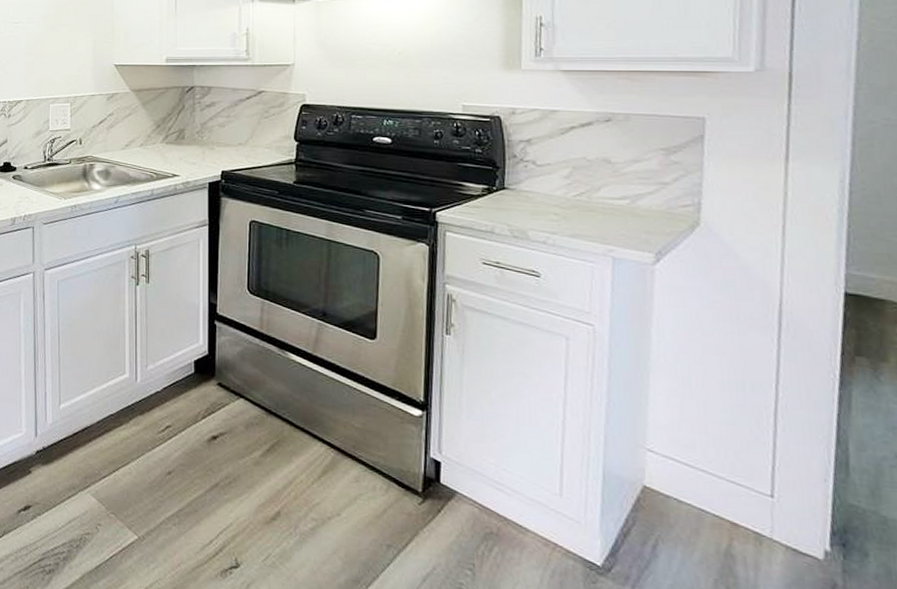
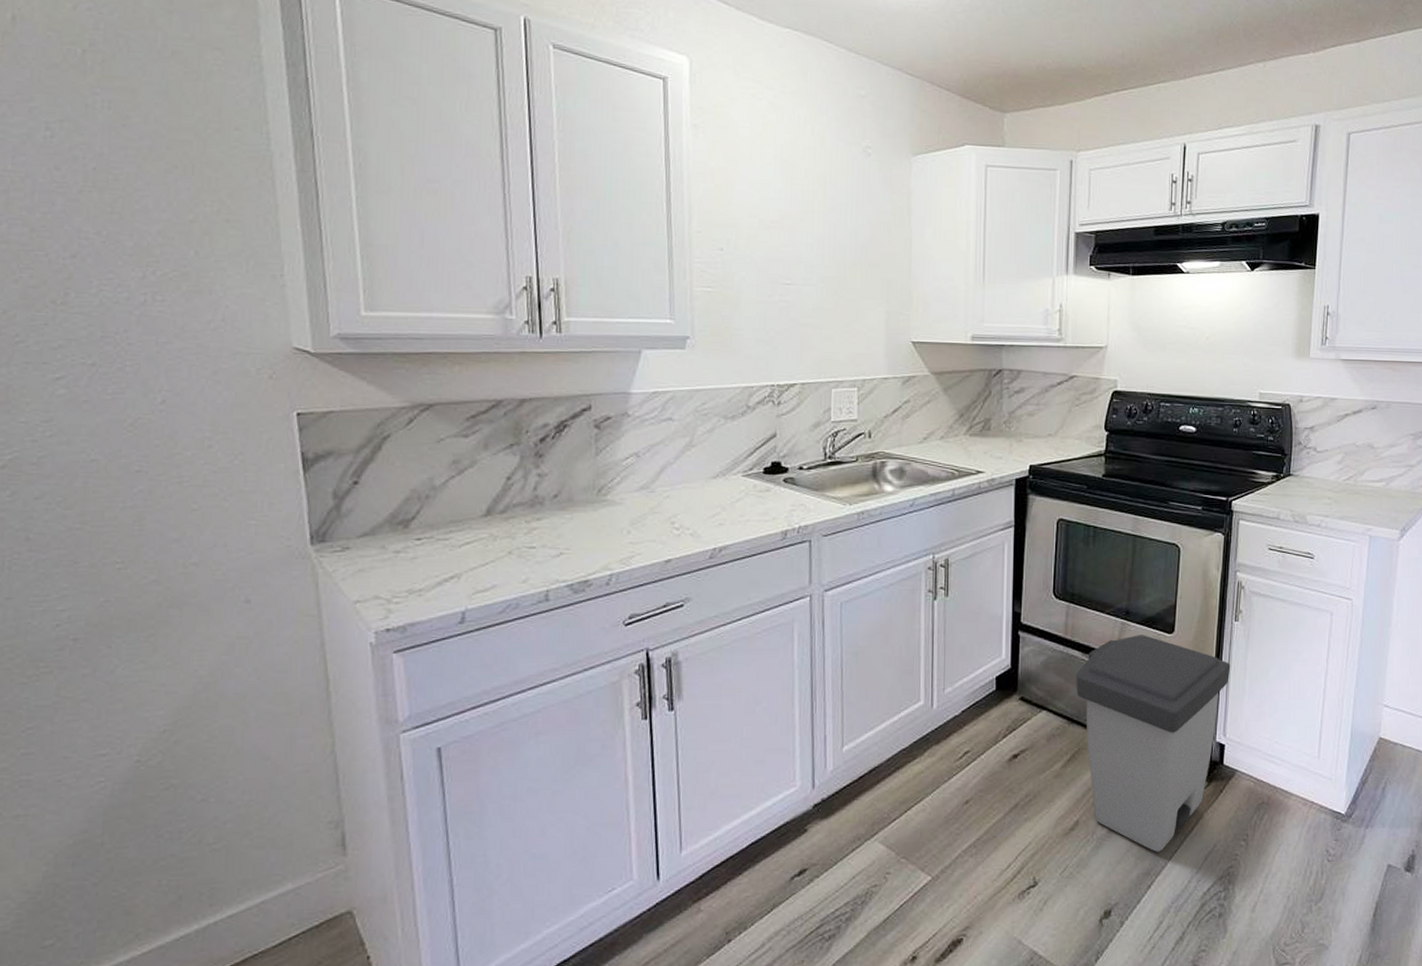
trash can: none [273,337,444,562] -> present [1076,635,1231,852]

